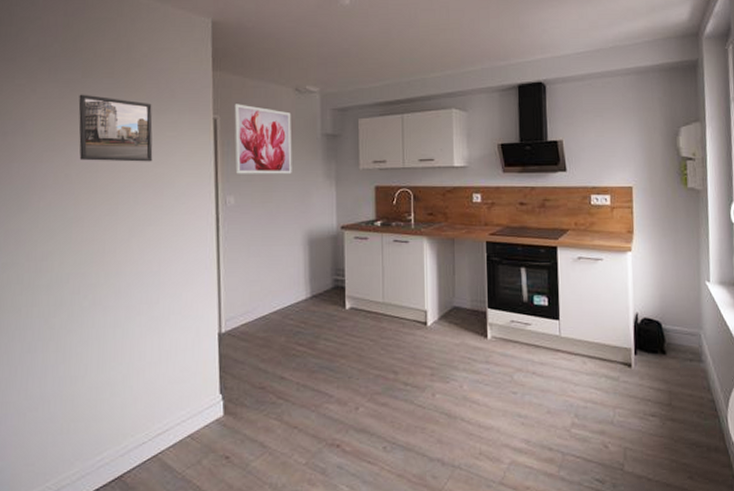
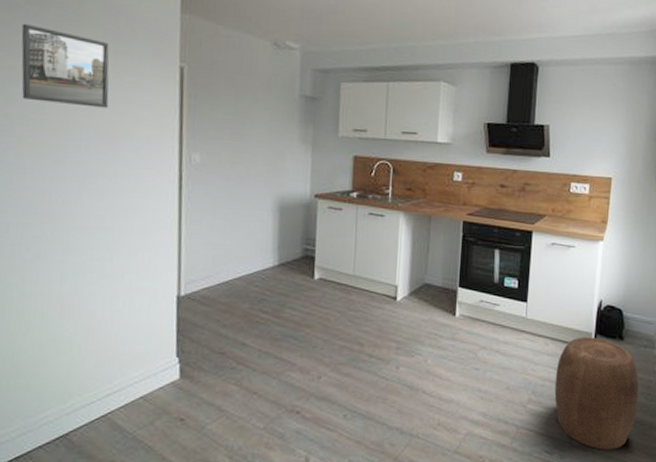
wall art: present [234,104,292,174] -> none [202,53,268,135]
stool: none [597,353,692,476] -> present [554,337,640,450]

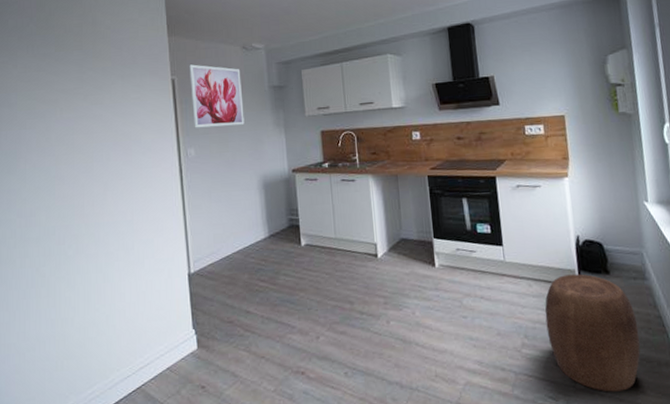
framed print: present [21,23,109,108] -> none [54,66,121,125]
wall art: none [202,53,268,135] -> present [189,64,245,128]

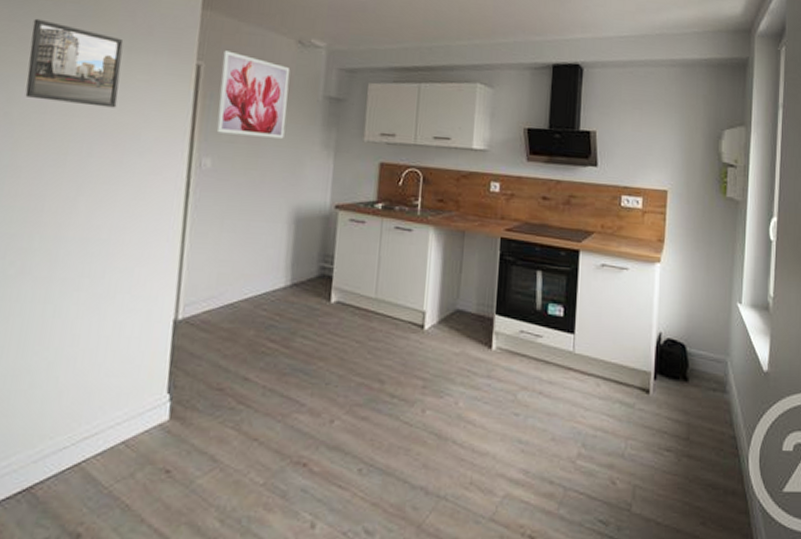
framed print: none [54,66,121,125] -> present [25,18,124,108]
stool: present [544,274,641,392] -> none [608,377,709,520]

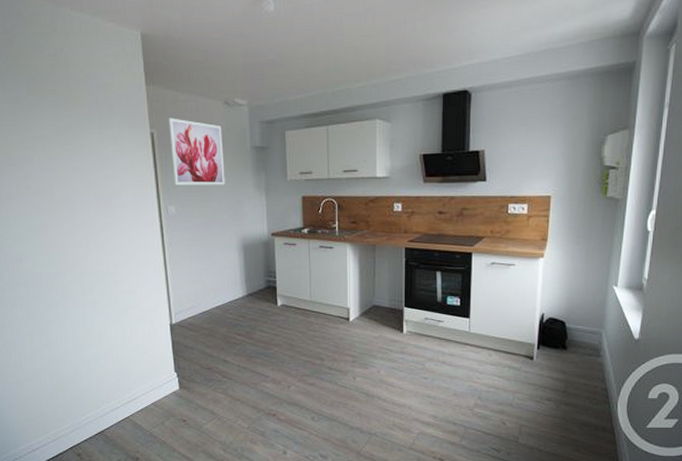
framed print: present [25,18,124,108] -> none [28,111,100,175]

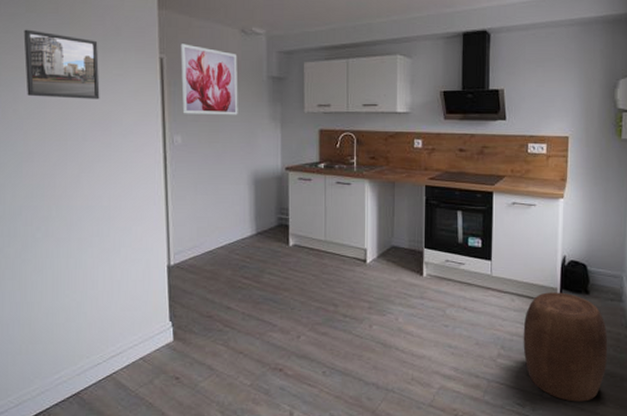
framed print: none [28,111,100,175] -> present [23,29,100,100]
stool: none [499,348,584,448] -> present [523,292,608,402]

